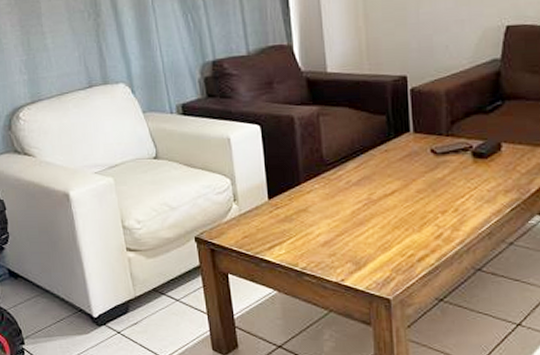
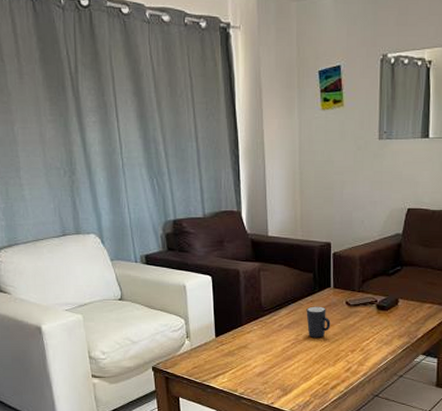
mug: none [380,156,413,196] -> present [306,306,331,338]

